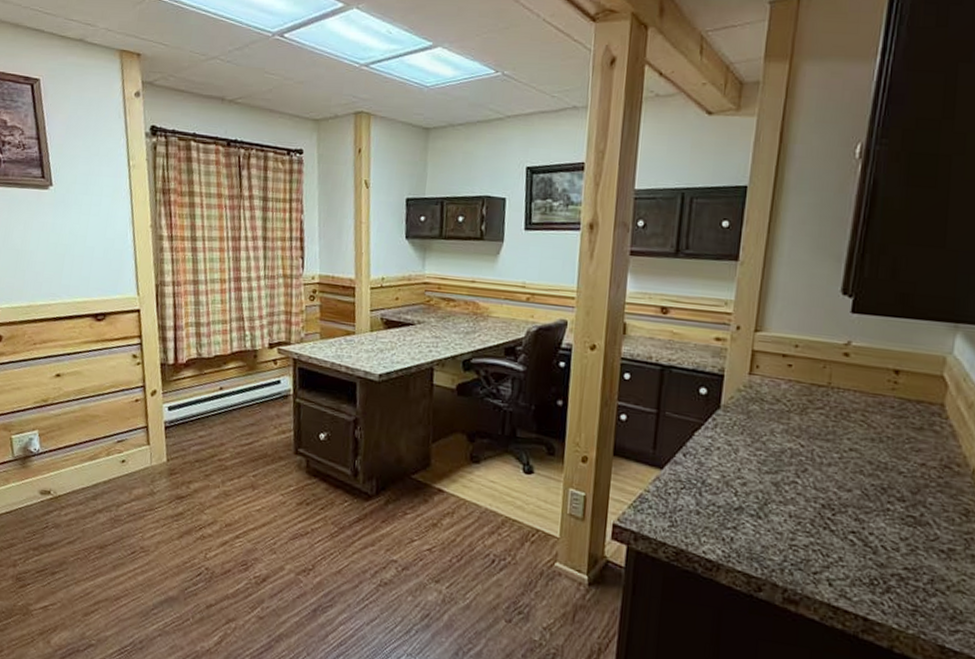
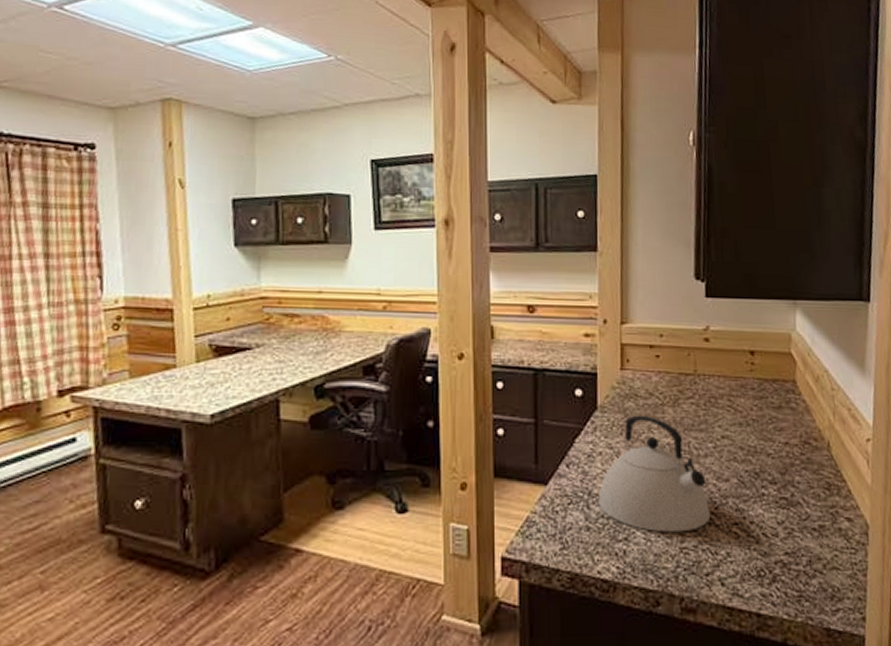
kettle: none [711,417,827,531] -> present [598,415,711,533]

